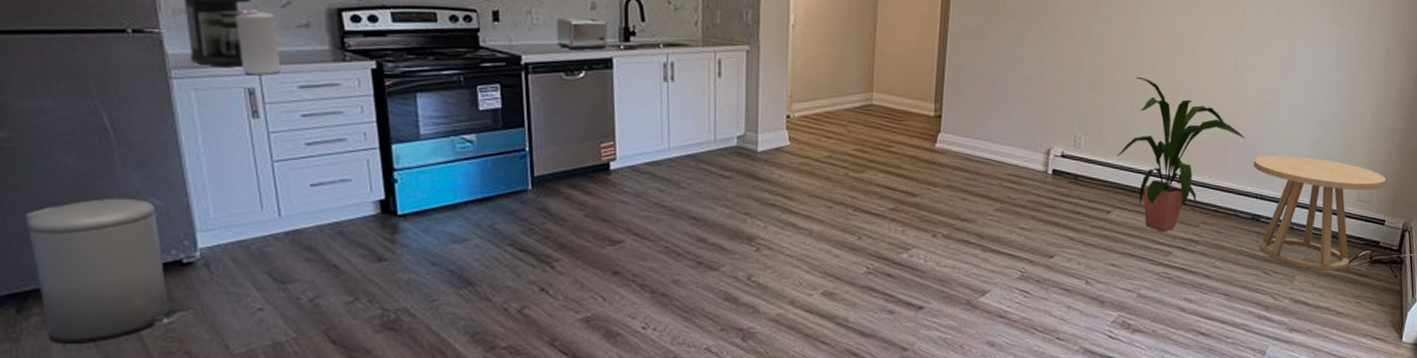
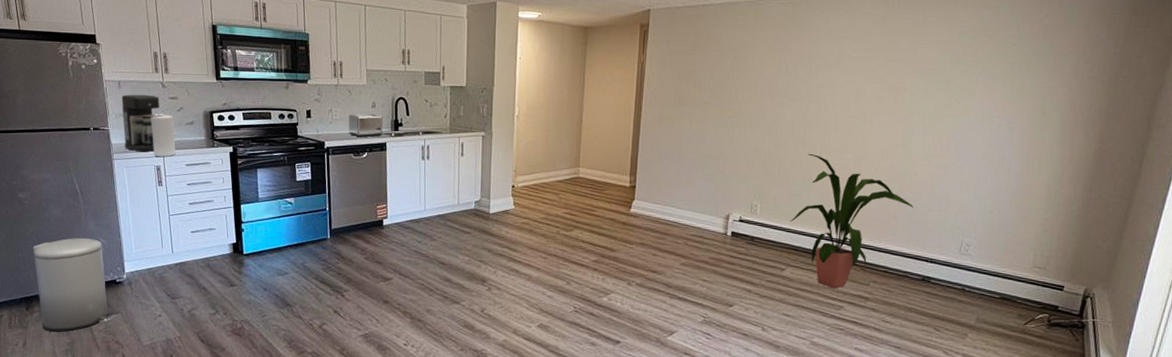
side table: present [1254,155,1386,271] -> none [923,223,1064,331]

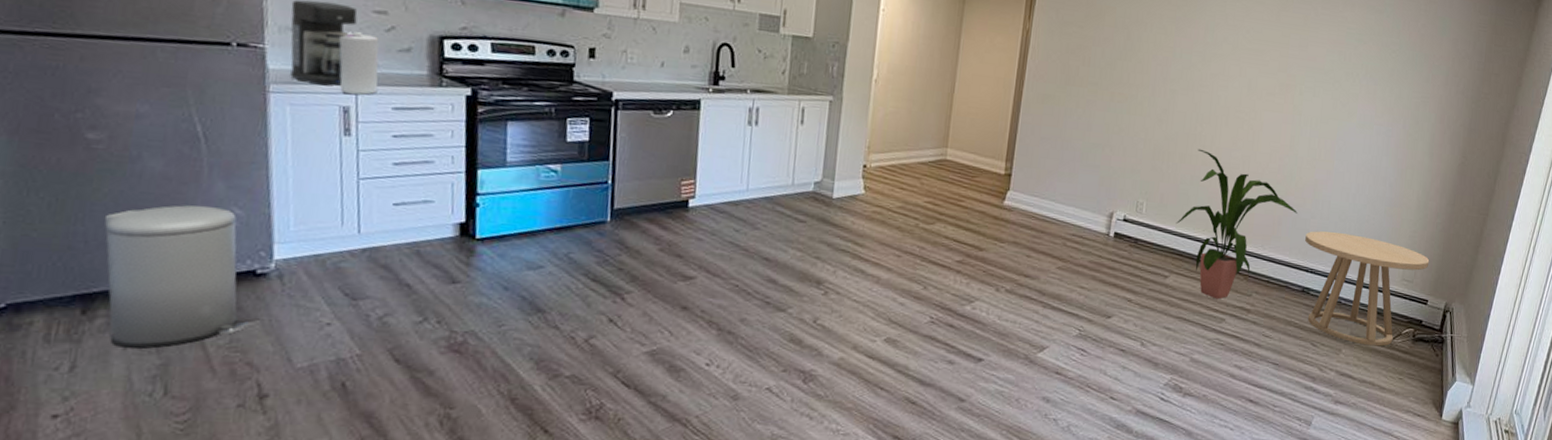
toaster: present [348,114,383,138] -> none [648,59,699,91]
side table: none [923,223,1064,331] -> present [1305,231,1430,347]

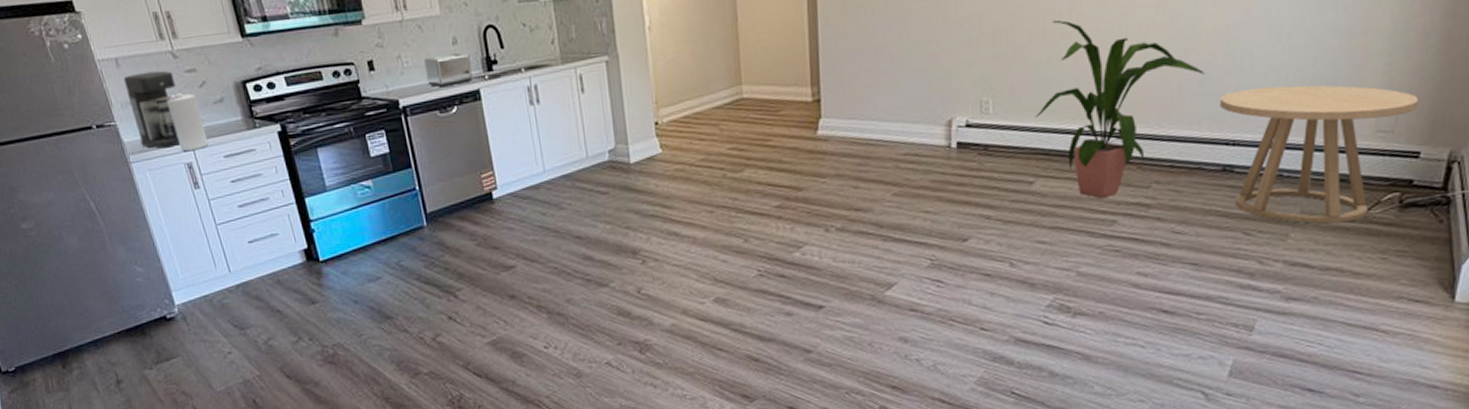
pedal bin: present [104,205,248,349] -> none [53,268,173,391]
toaster: none [648,59,699,91] -> present [424,53,473,88]

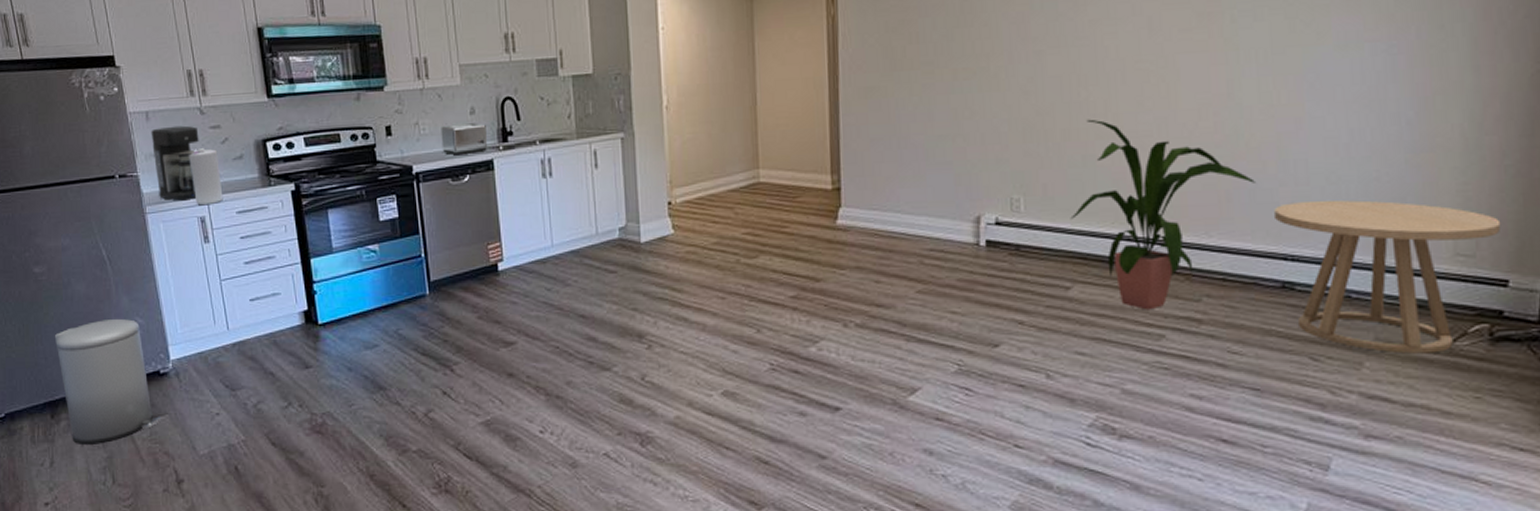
pedal bin: none [53,268,173,391] -> present [54,318,161,444]

